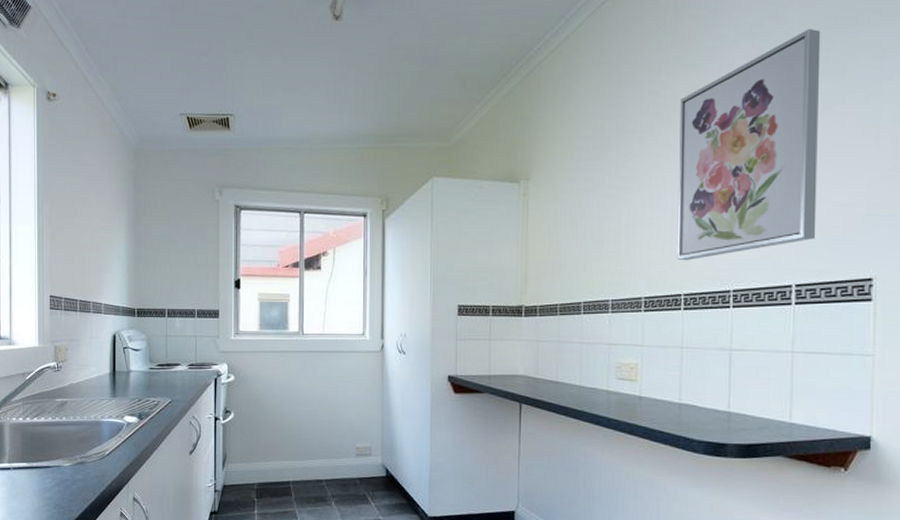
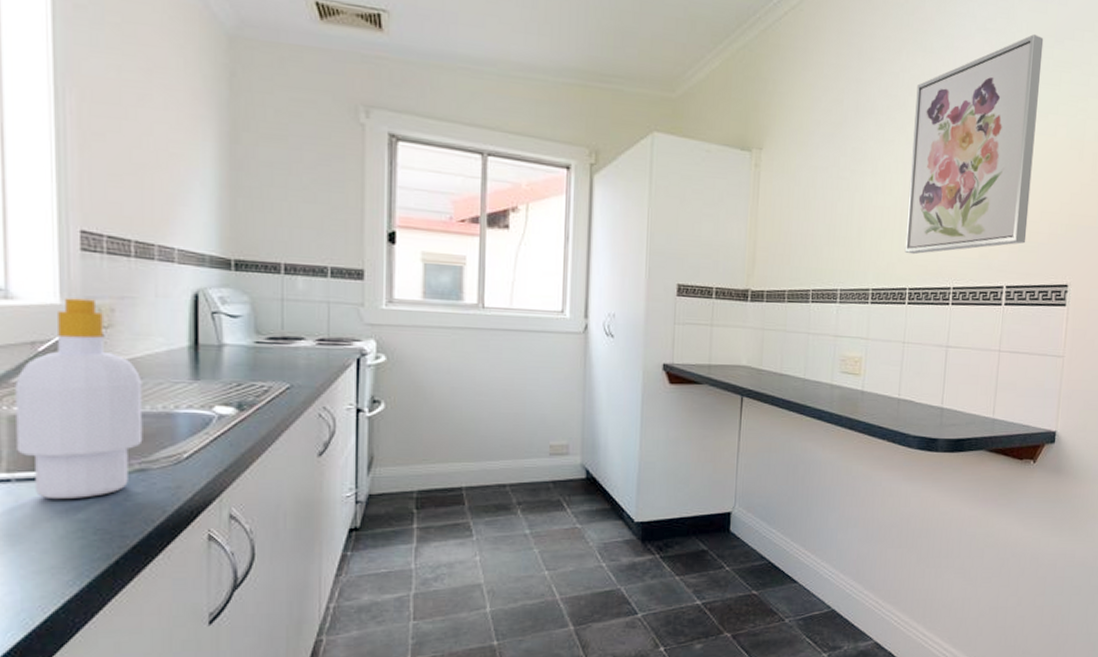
soap bottle: none [14,342,83,483] -> present [15,298,143,500]

